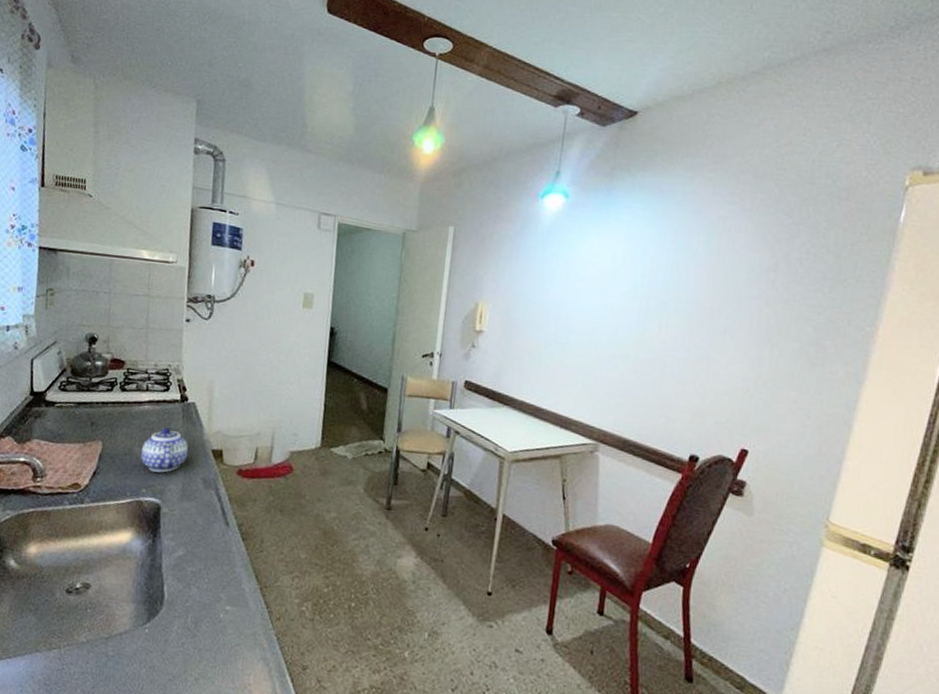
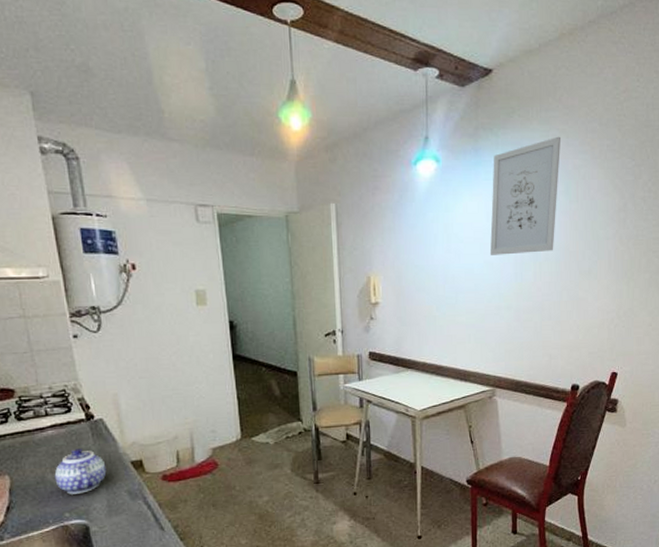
wall art: none [611,184,706,304] -> present [489,136,560,255]

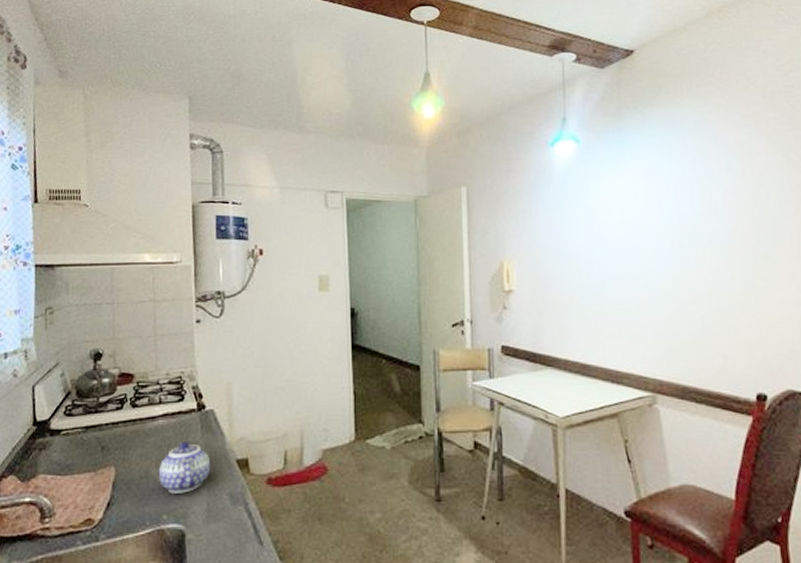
wall art: present [489,136,560,255] -> none [639,111,719,239]

